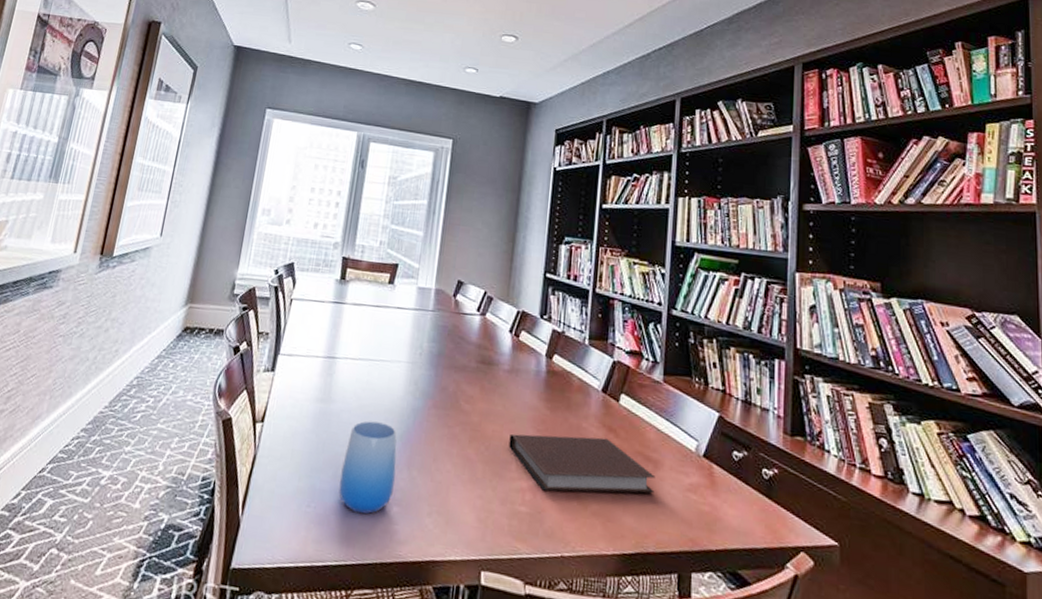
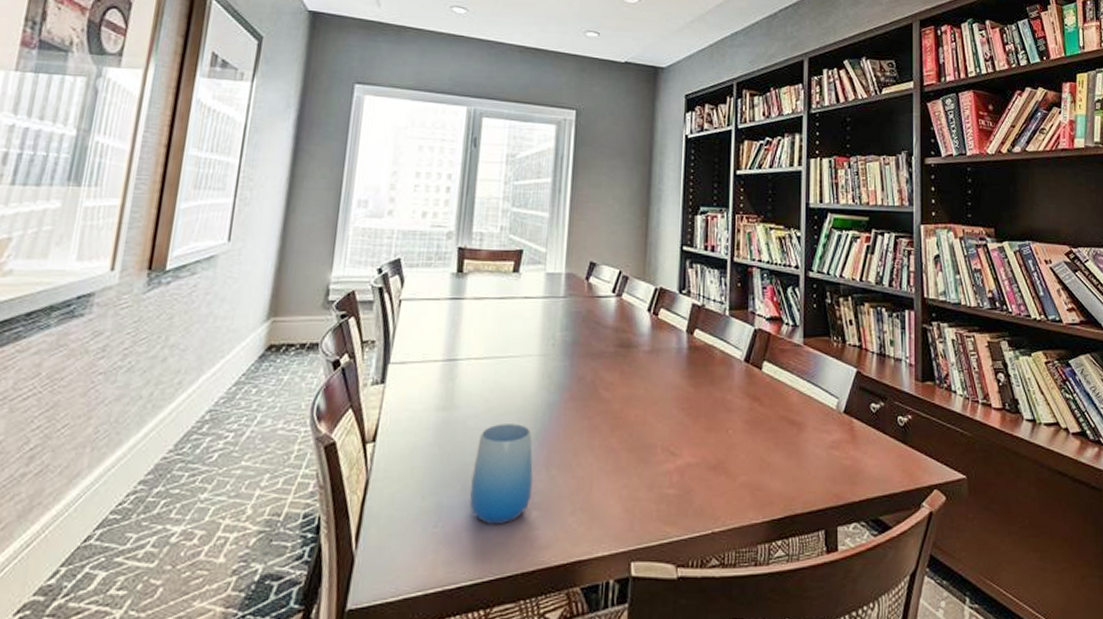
notebook: present [509,433,656,494] -> none [653,408,800,470]

